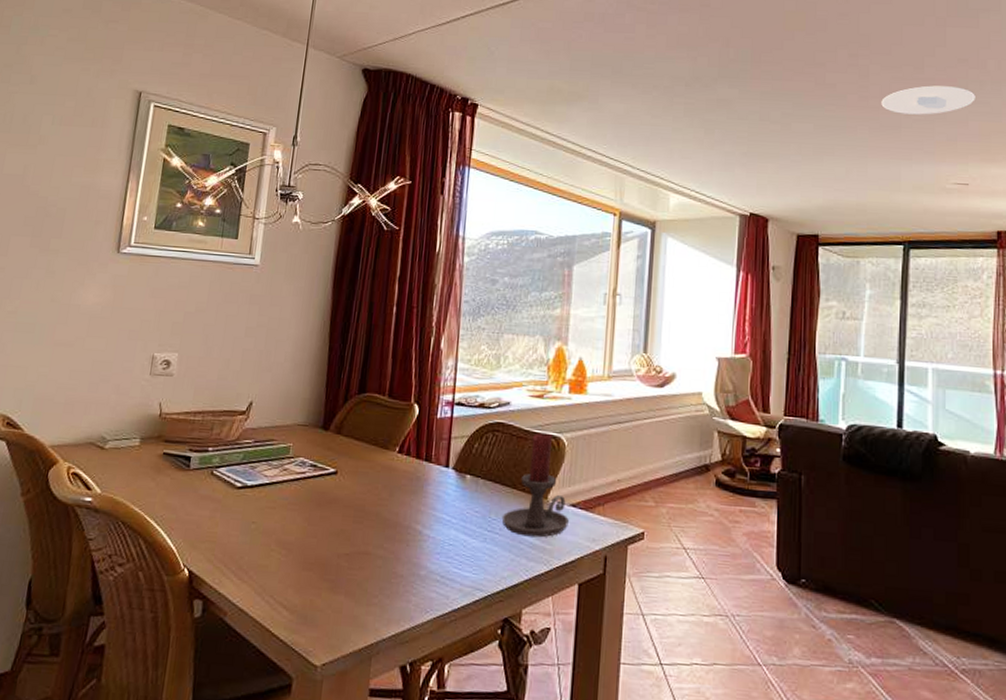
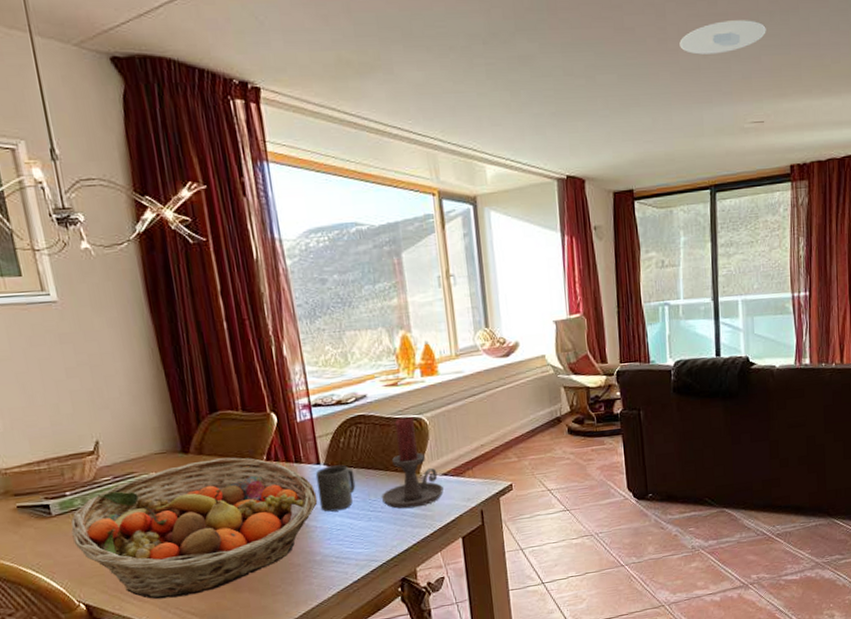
fruit basket: none [199,441,438,585] -> present [71,457,318,600]
mug: none [438,471,480,524] -> present [315,465,356,512]

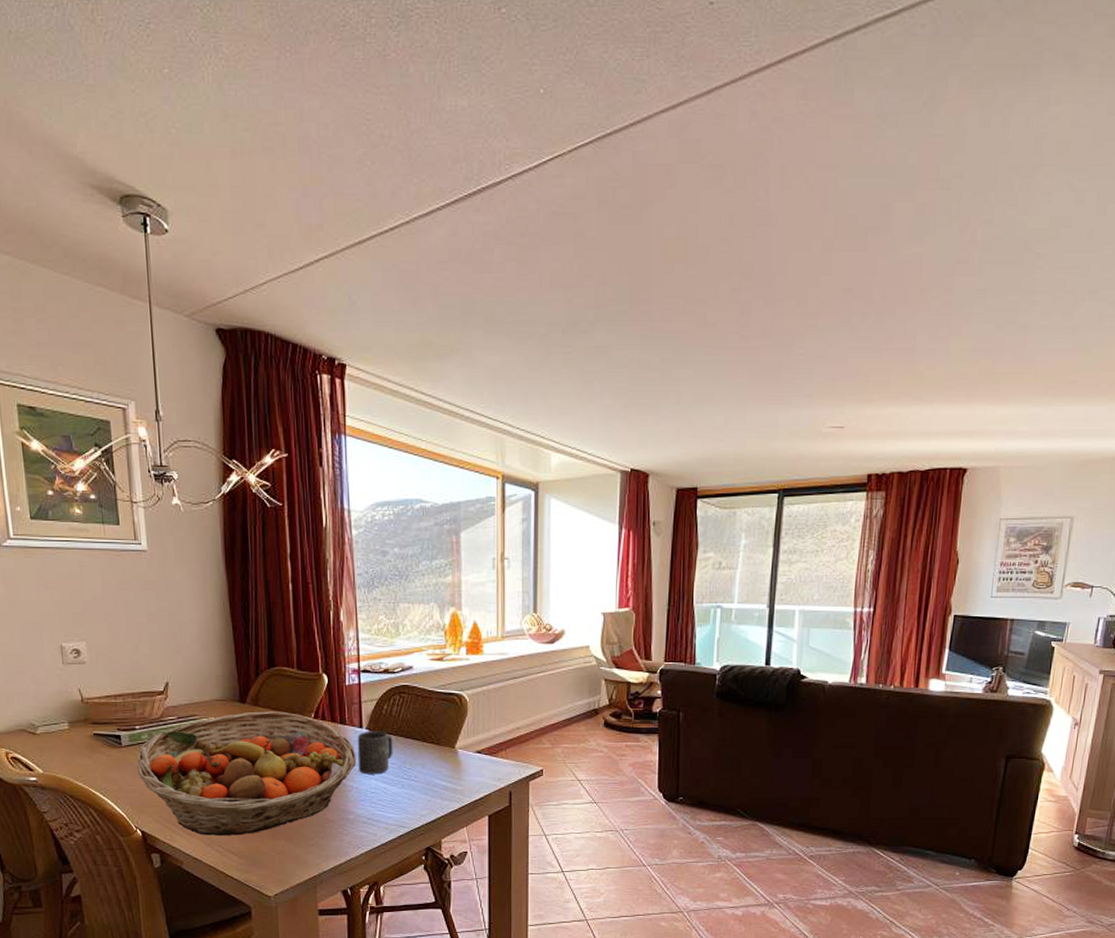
candle holder: present [381,417,444,509] -> none [415,693,476,781]
recessed light: present [679,20,766,55] -> none [762,320,857,354]

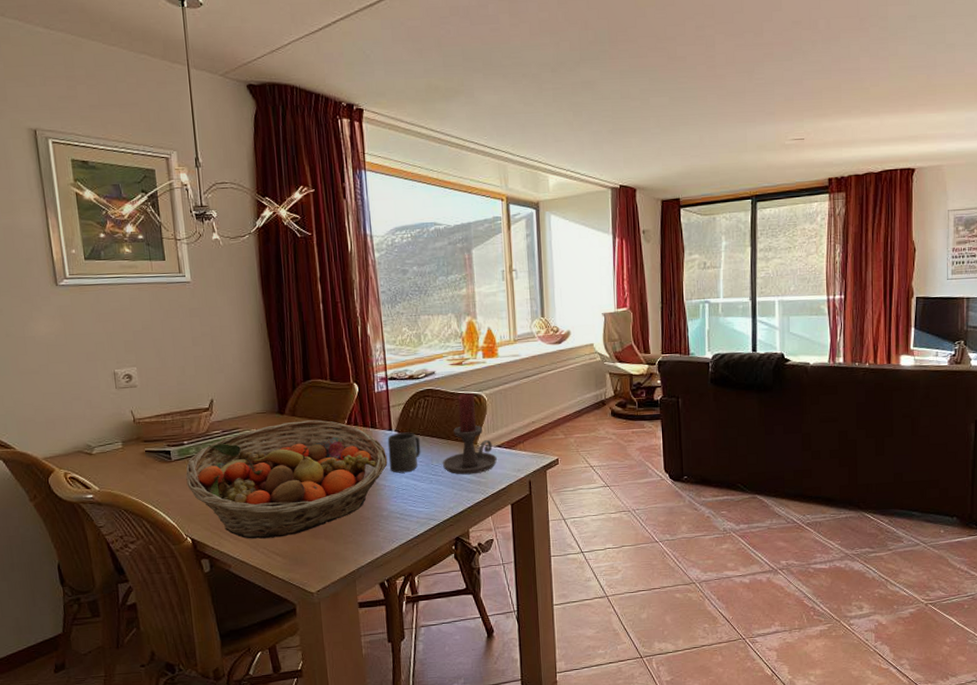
candle holder: none [415,693,476,781] -> present [442,393,497,475]

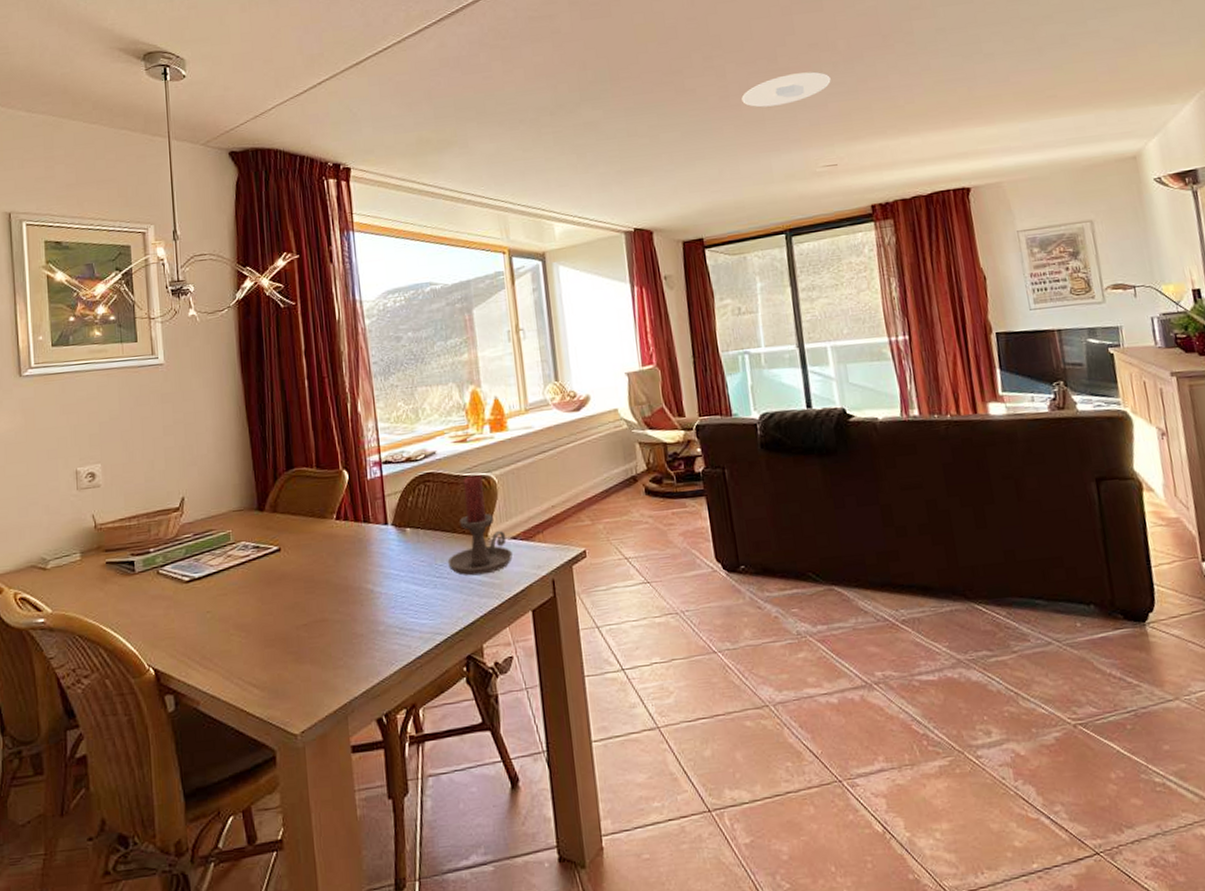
fruit basket: present [186,420,388,539] -> none [151,515,384,668]
mug: present [387,432,421,473] -> none [382,525,423,577]
recessed light: none [727,48,808,80] -> present [741,71,831,108]

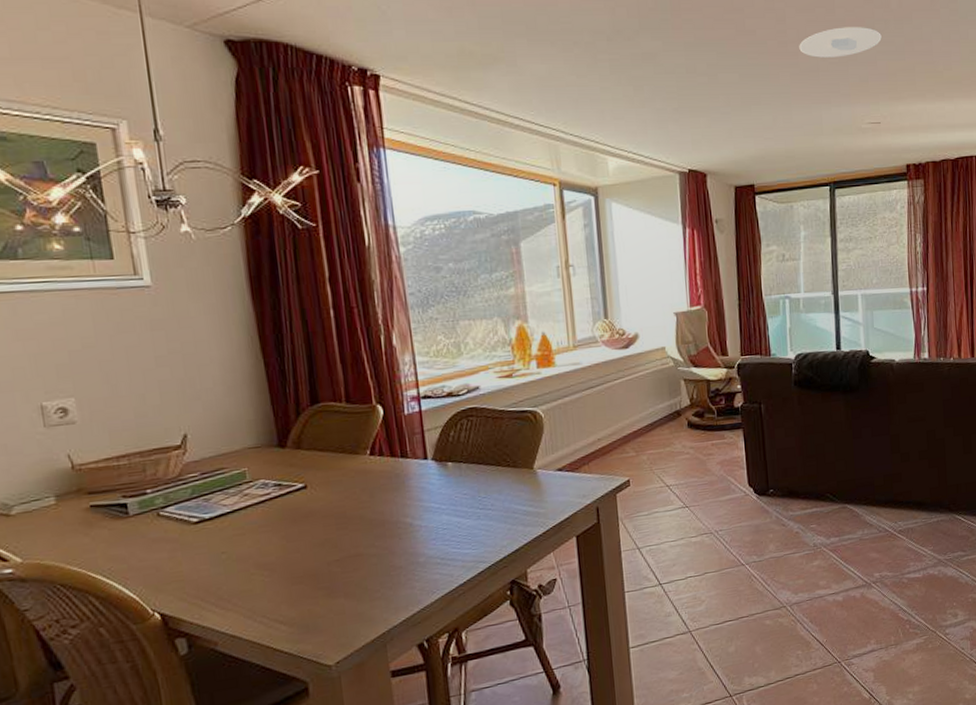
candle holder: present [447,475,513,576] -> none [491,410,558,507]

